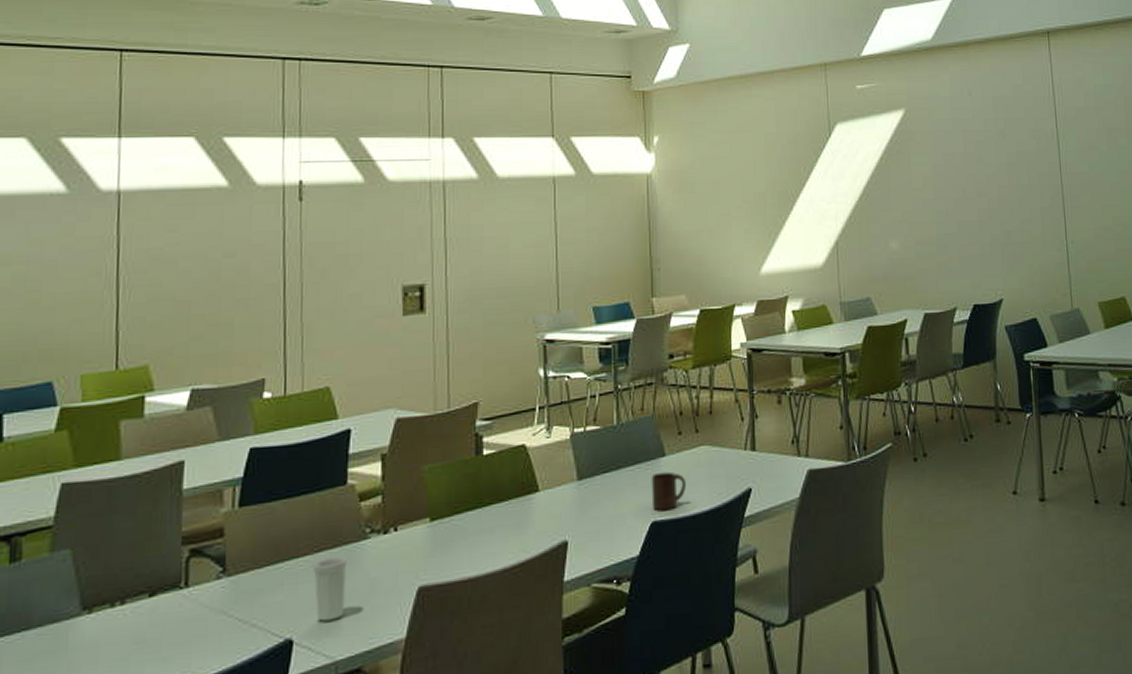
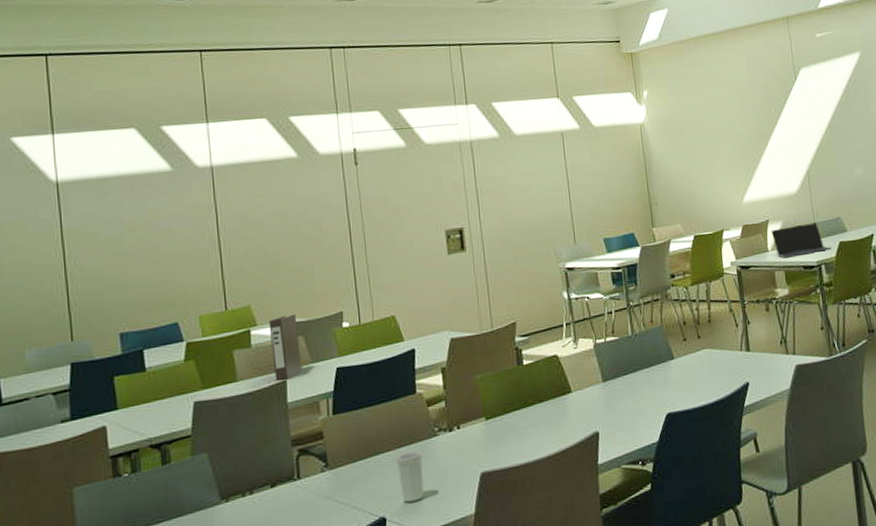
binder: none [169,378,207,463] -> present [268,314,302,382]
cup: present [651,471,686,511] -> none [663,371,693,404]
laptop: none [790,302,858,342] -> present [771,222,832,258]

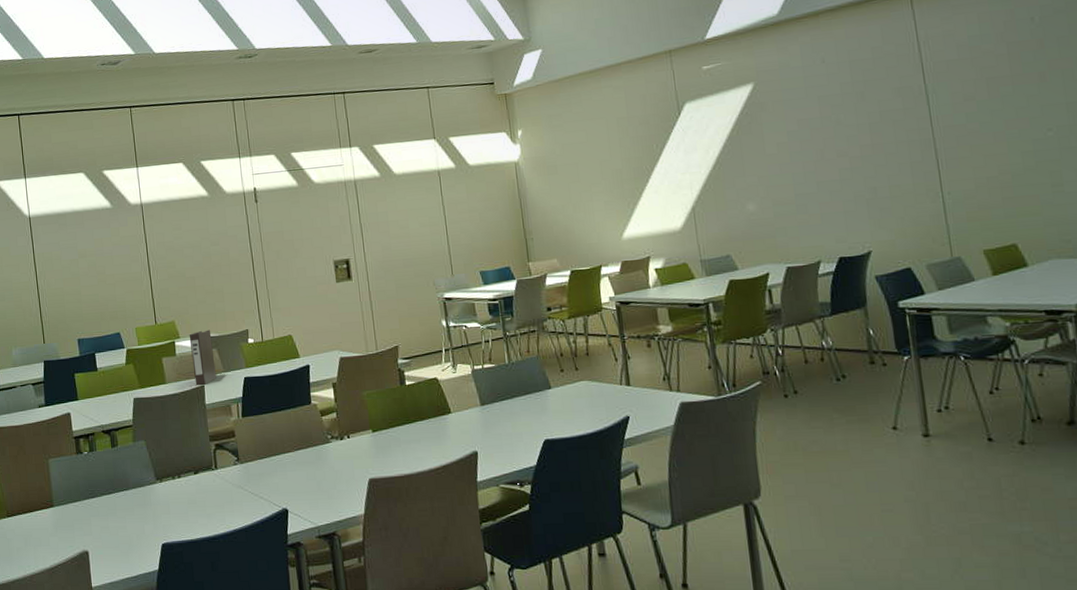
cup: present [396,450,424,503] -> none [295,454,320,498]
laptop: present [771,222,832,258] -> none [652,260,721,295]

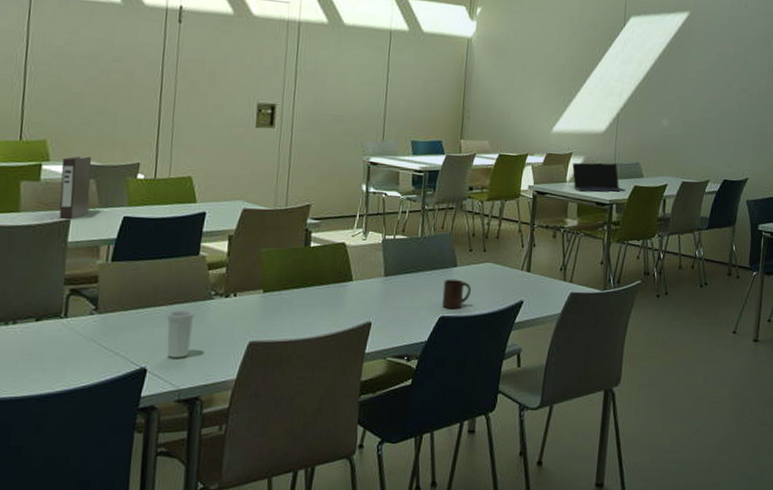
cup: none [295,454,320,498] -> present [167,309,195,358]
cup: none [541,401,571,432] -> present [441,279,471,309]
laptop: none [652,260,721,295] -> present [572,162,626,192]

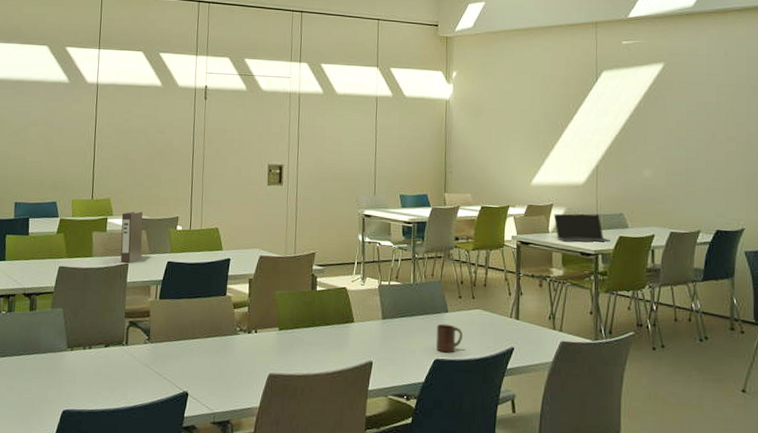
cup: present [167,309,195,358] -> none [203,342,224,385]

